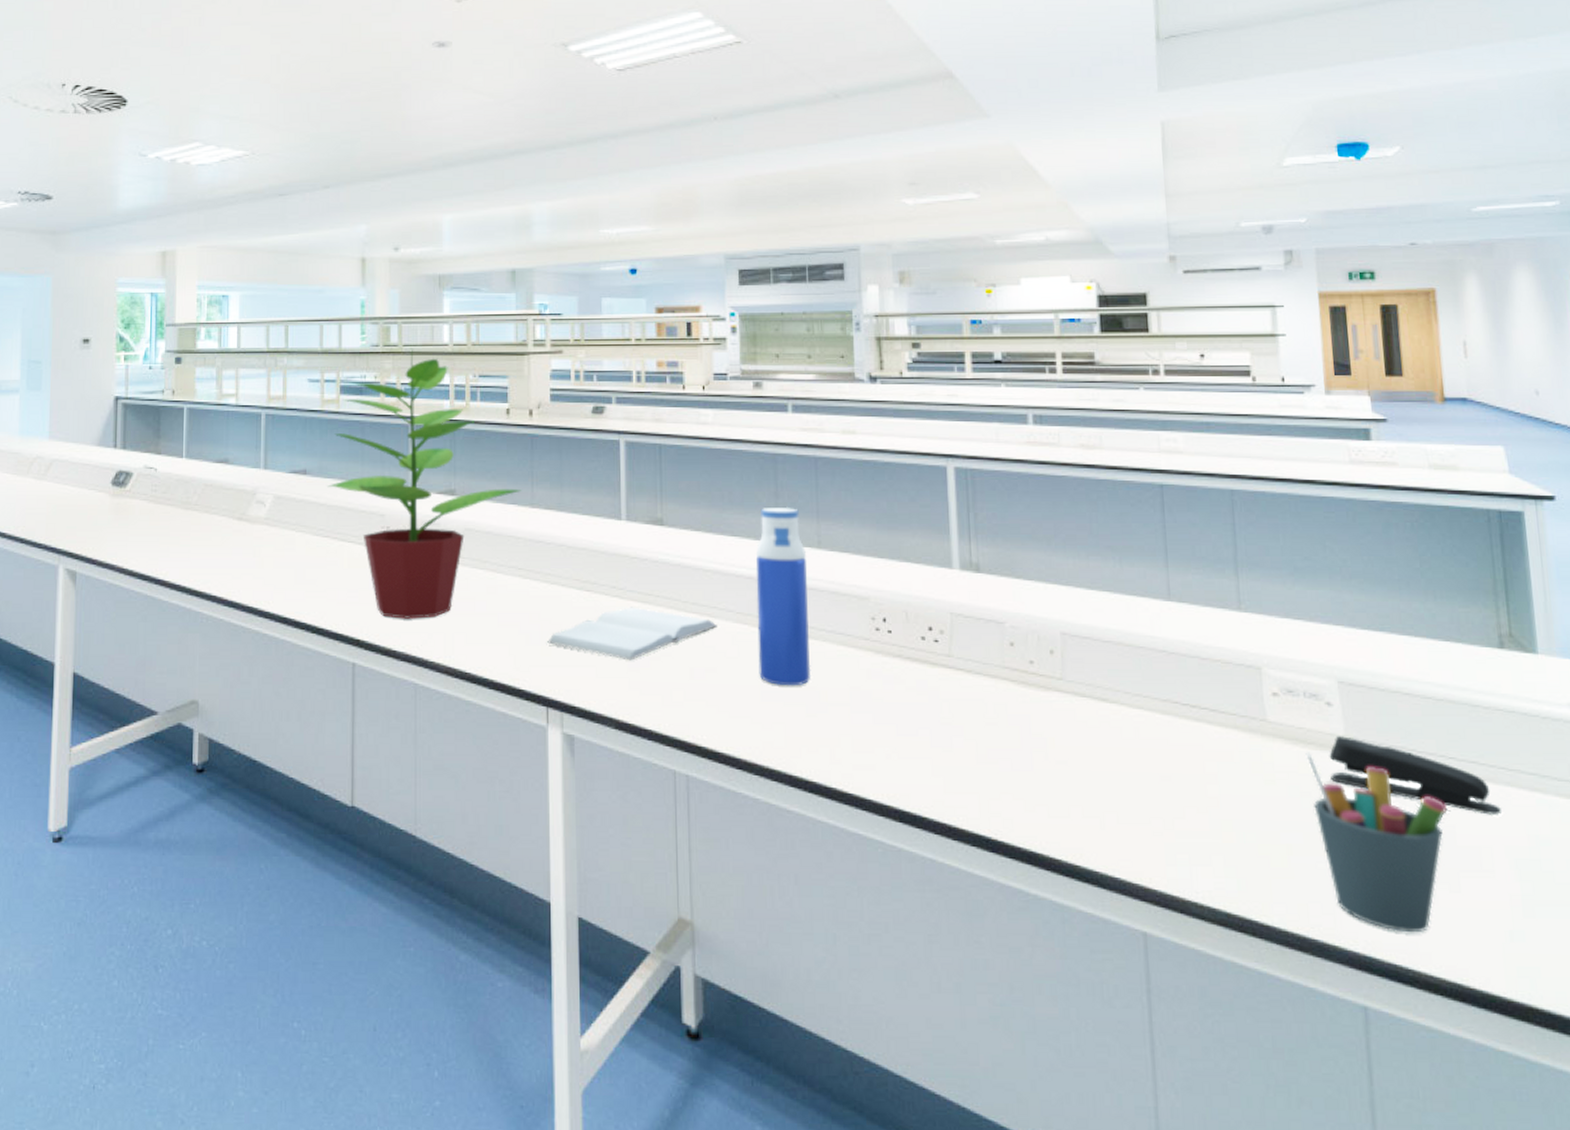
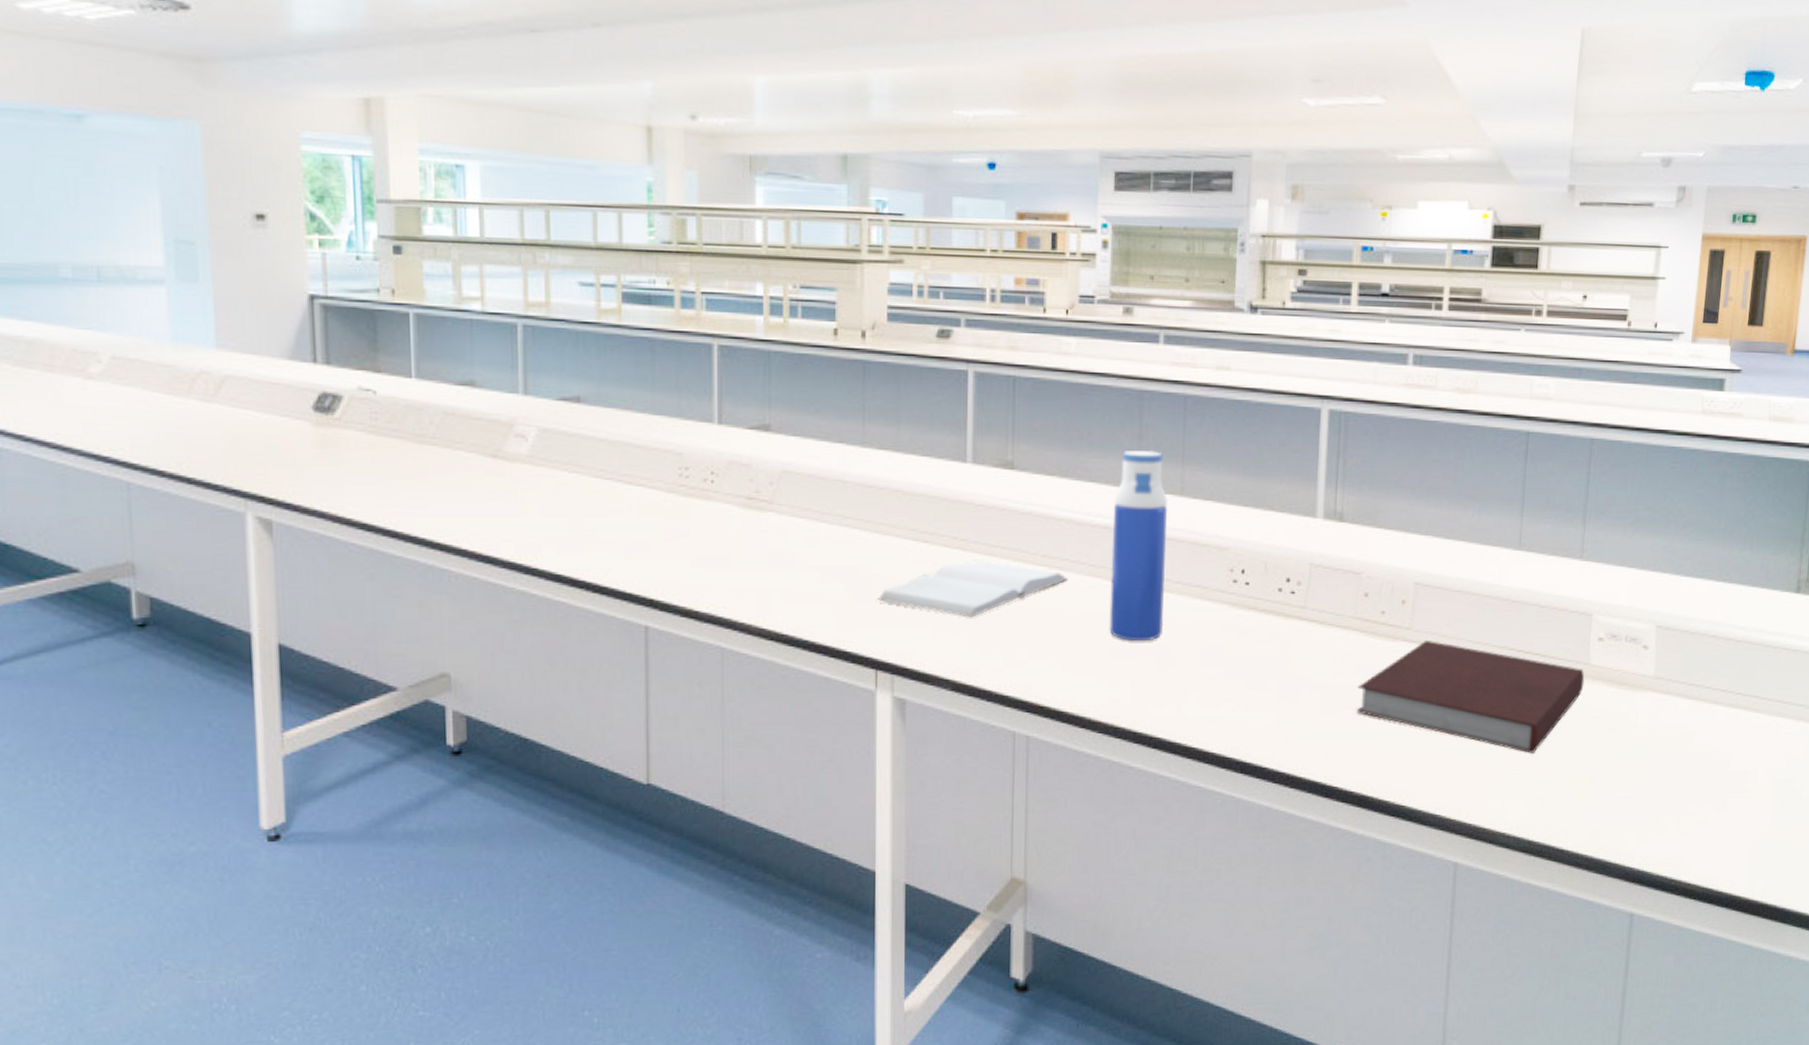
potted plant: present [327,349,522,619] -> none [608,249,851,575]
notebook: none [1013,690,1264,815] -> present [1356,639,1585,754]
pen holder: present [1305,752,1447,932] -> none [1617,692,1727,848]
stapler: present [1329,736,1501,815] -> none [1636,677,1771,743]

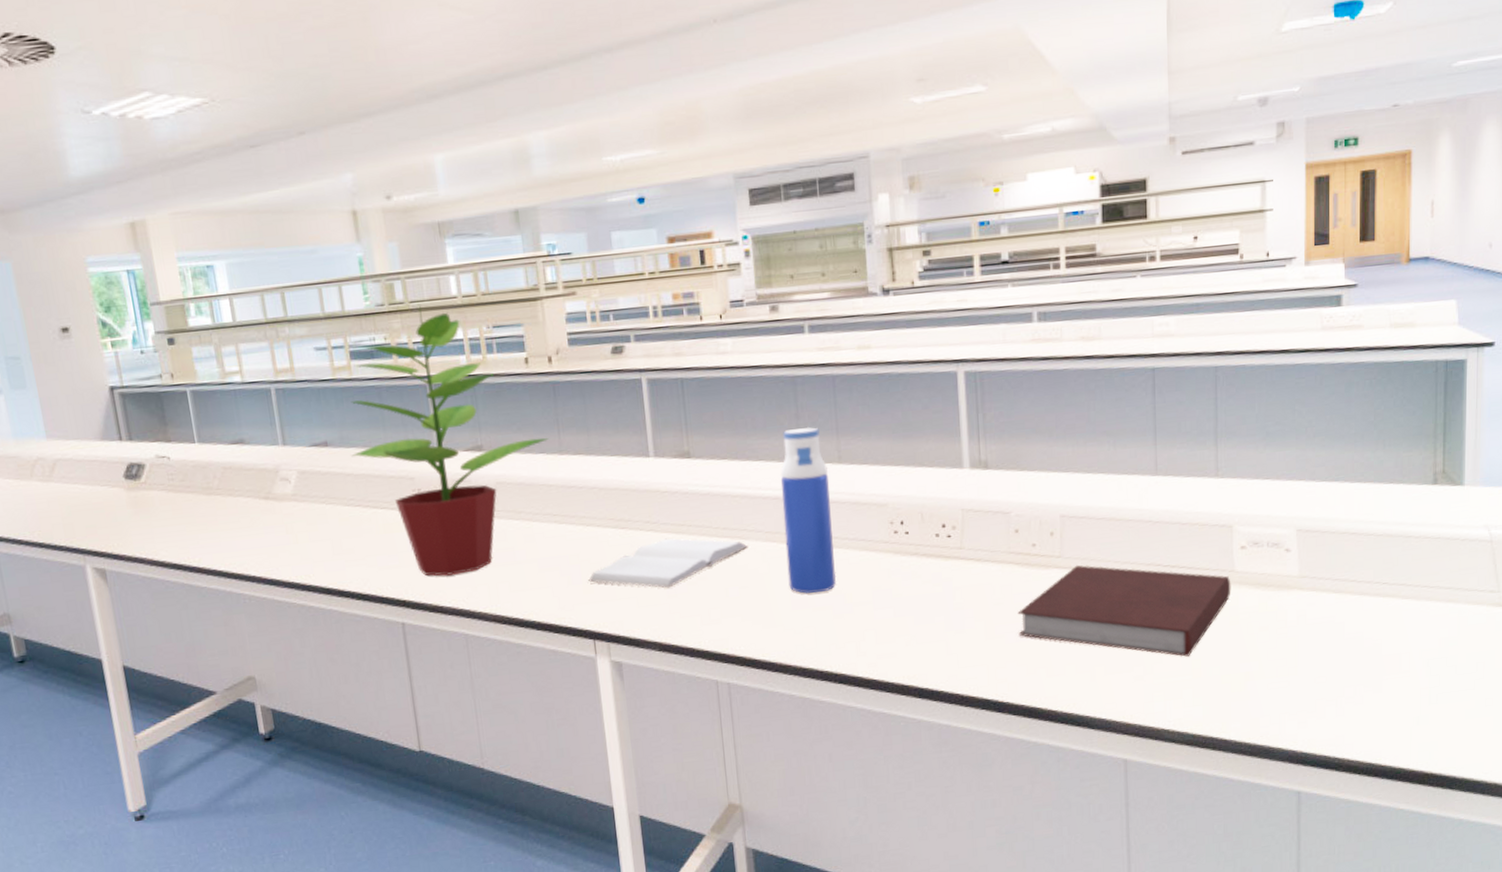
potted plant: none [608,249,851,575] -> present [350,305,549,576]

